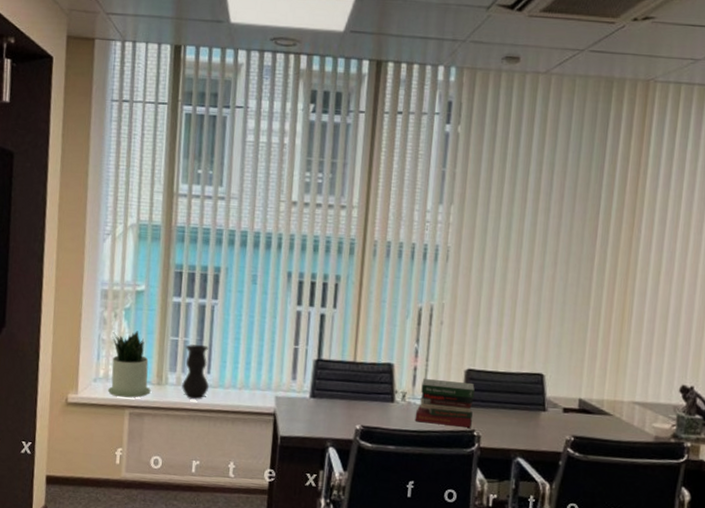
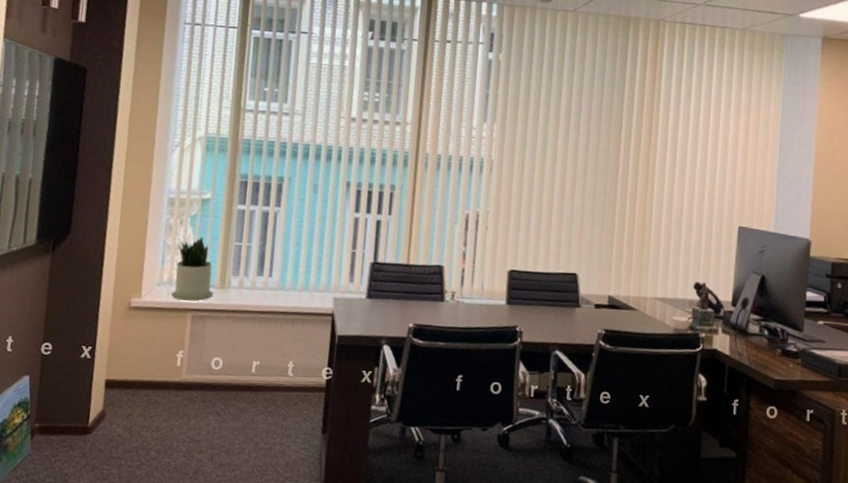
vase: present [182,343,210,400] -> none [244,248,272,303]
books: present [414,378,475,428] -> none [463,278,517,324]

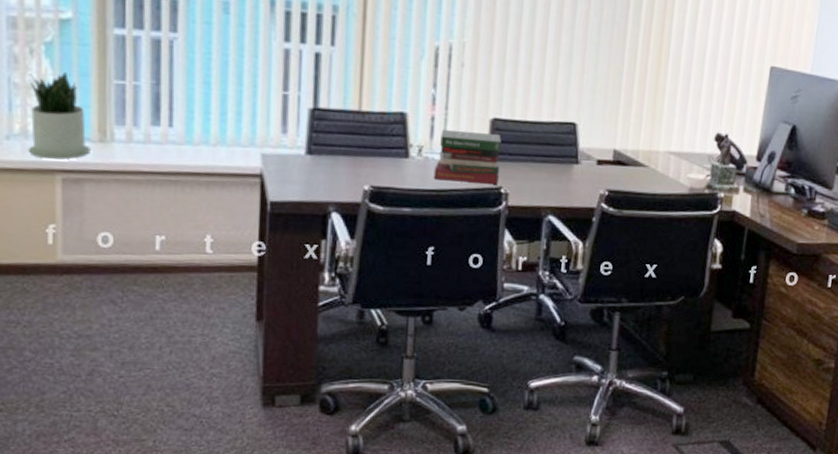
books: none [463,278,517,324] -> present [433,129,502,184]

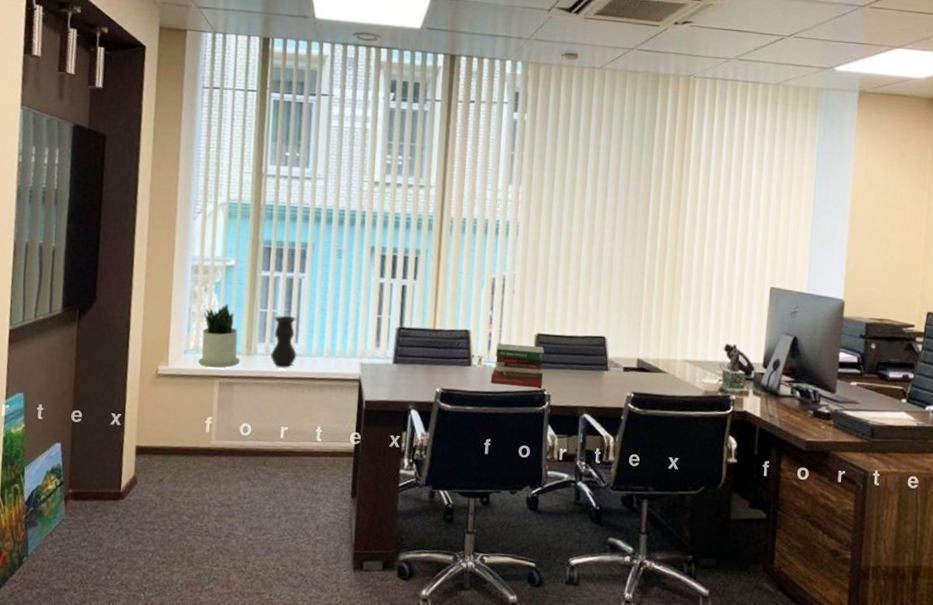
vase: none [135,89,173,161] -> present [270,315,297,369]

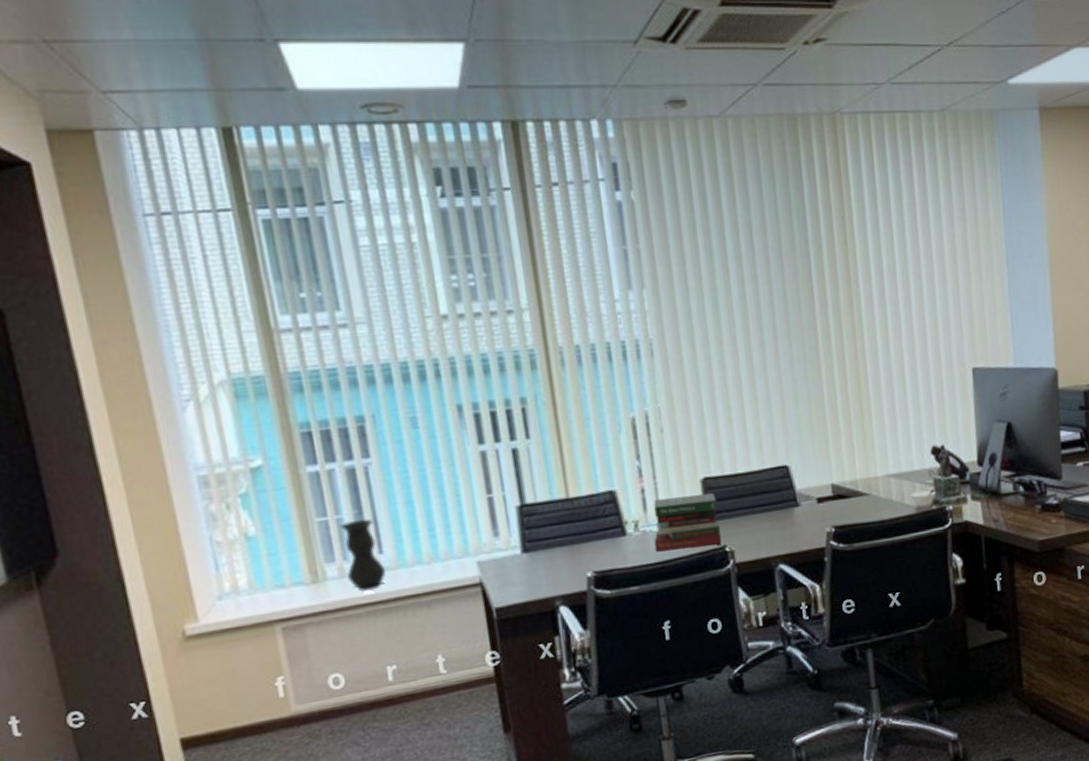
planter: present [197,304,240,369] -> none [230,520,306,613]

